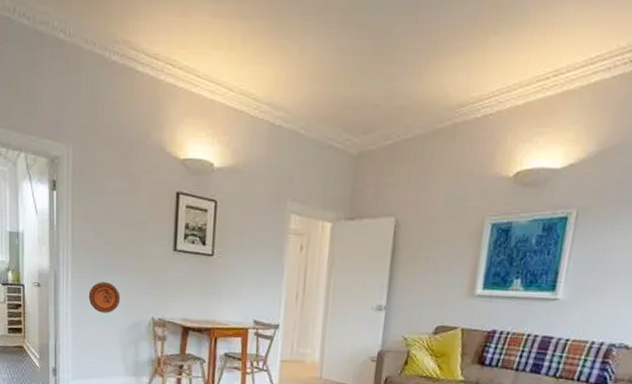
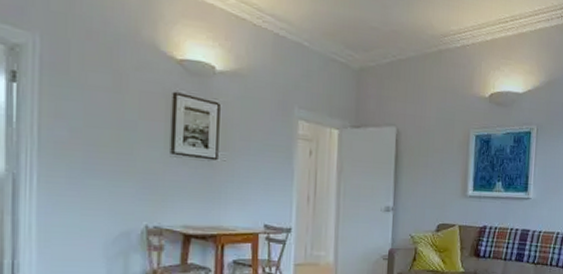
decorative plate: present [88,282,121,313] -> none [61,187,105,223]

